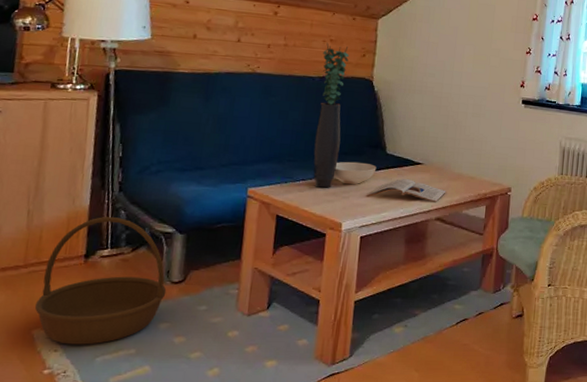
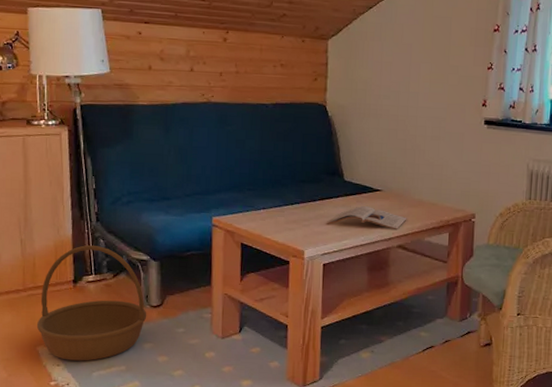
vase: present [312,42,349,188] -> none [271,67,301,216]
bowl: present [334,161,377,185] -> none [293,189,335,213]

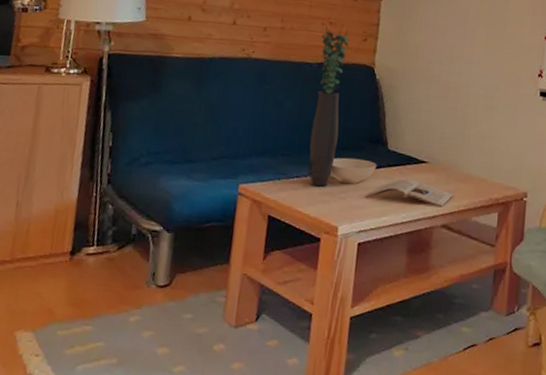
basket: present [37,245,147,361] -> none [19,211,152,351]
vase: none [271,67,301,216] -> present [308,25,349,187]
bowl: none [293,189,335,213] -> present [330,157,377,184]

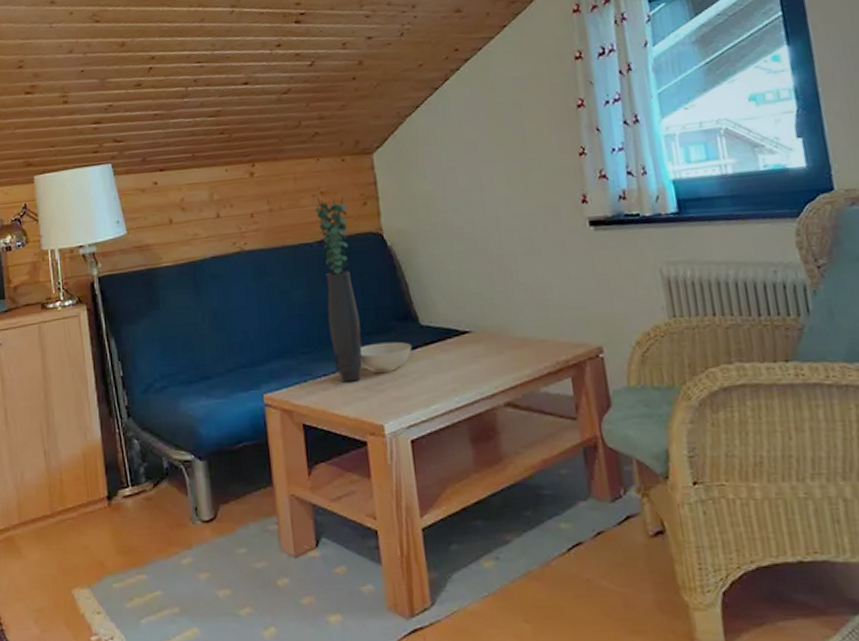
magazine: present [365,178,454,208] -> none [407,354,511,386]

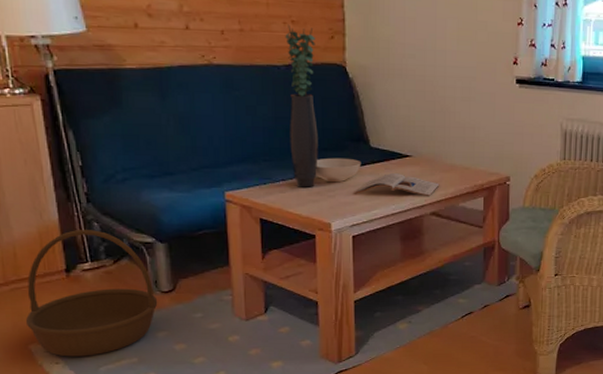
basket: none [70,448,199,605] -> present [26,230,158,357]
magazine: none [407,354,511,386] -> present [354,172,440,197]

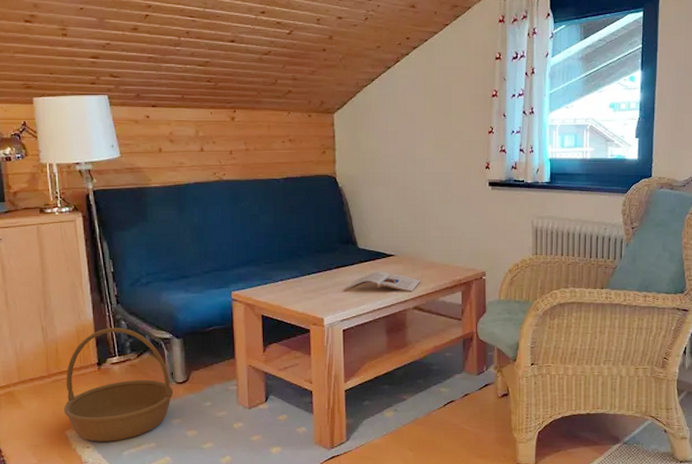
vase: present [285,24,318,187] -> none [284,143,312,286]
bowl: present [316,157,361,183] -> none [310,258,350,281]

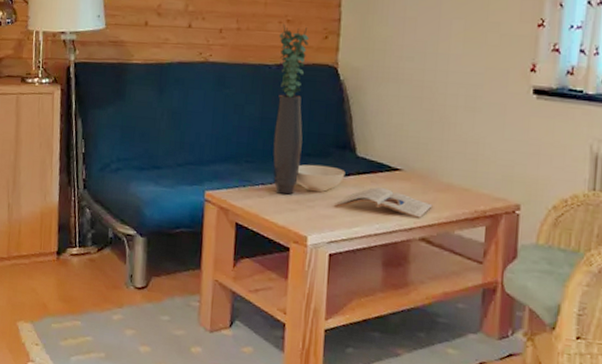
basket: present [64,328,174,442] -> none [18,214,131,343]
vase: none [284,143,312,286] -> present [272,23,309,195]
bowl: none [310,258,350,281] -> present [296,164,346,192]

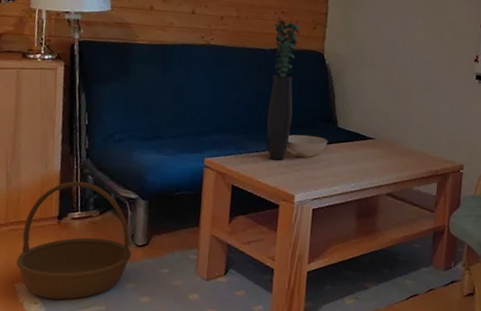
basket: none [18,214,131,343] -> present [16,181,132,300]
magazine: present [335,186,433,219] -> none [318,152,398,178]

